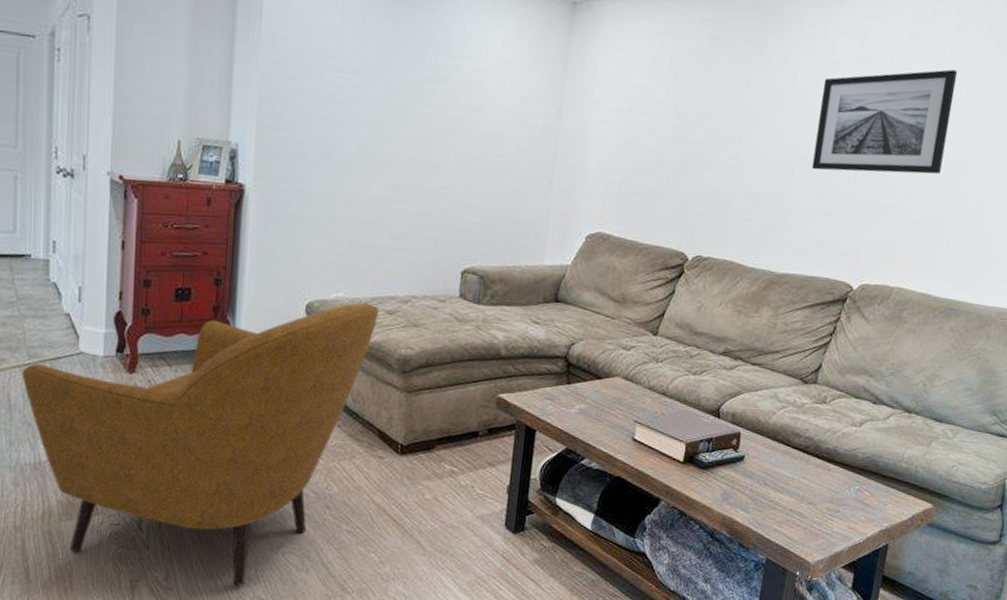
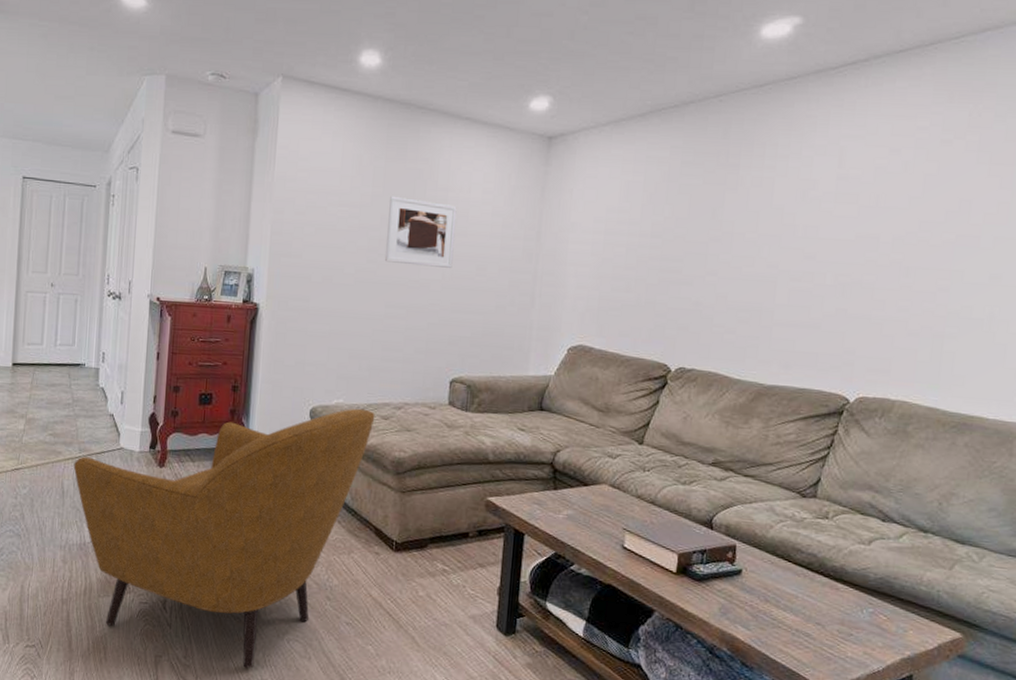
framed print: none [390,62,472,147] -> present [384,195,457,268]
wall art: present [812,69,958,174] -> none [795,183,948,287]

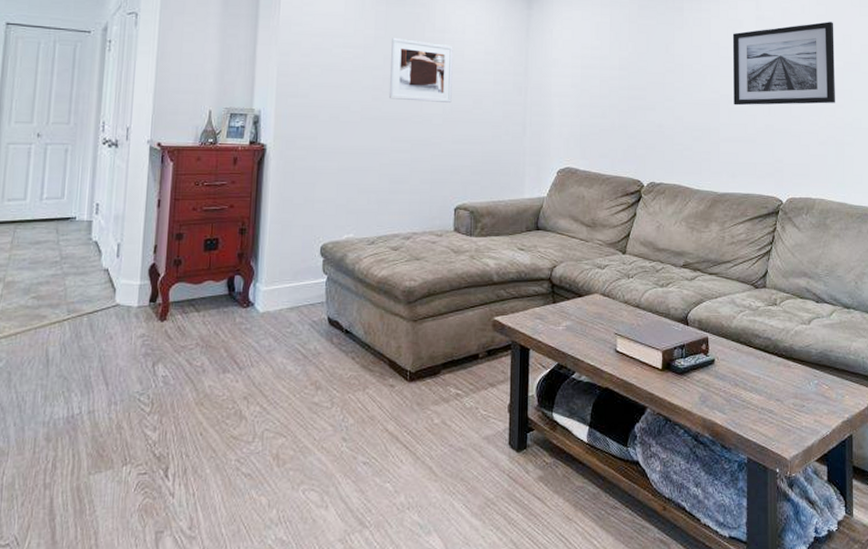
armchair: present [73,408,375,669] -> none [60,241,385,529]
wall art: none [795,183,948,287] -> present [732,21,835,106]

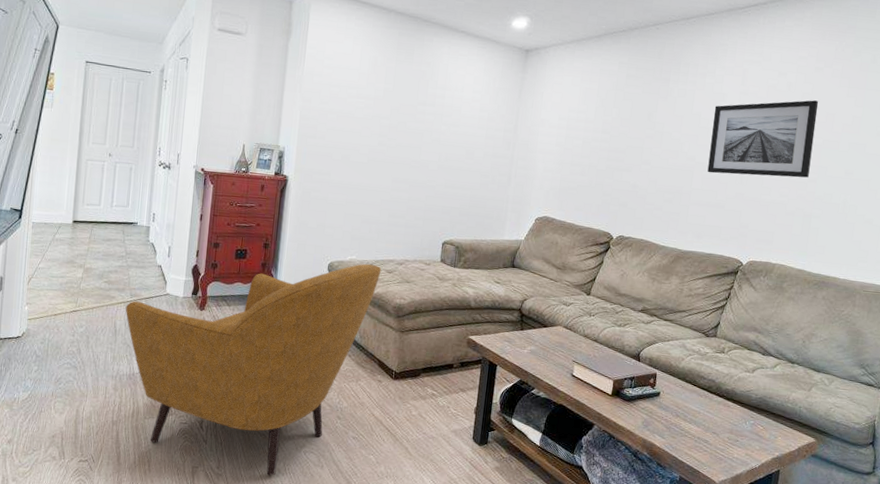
armchair: none [60,241,385,529] -> present [125,263,382,476]
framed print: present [388,37,453,103] -> none [392,91,452,152]

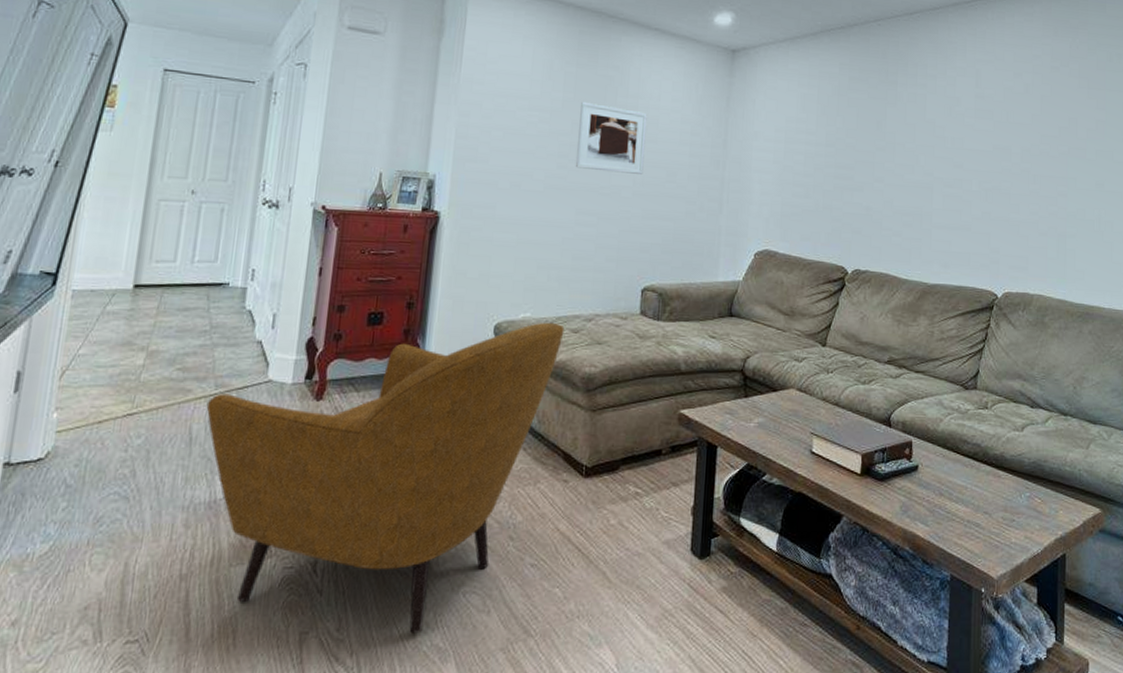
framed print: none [392,91,452,152] -> present [575,101,647,174]
wall art: present [707,100,819,178] -> none [948,103,1059,192]

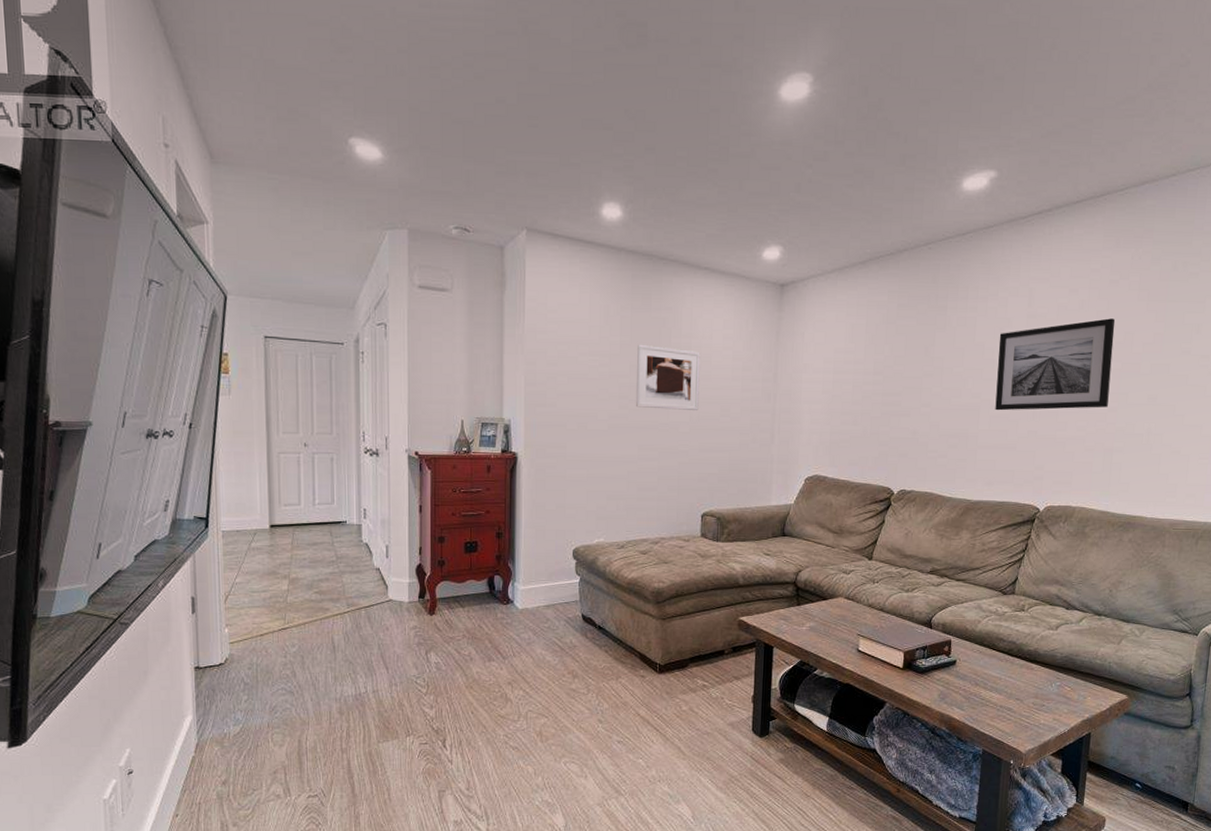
armchair: present [206,322,565,634] -> none [342,545,634,792]
wall art: none [948,103,1059,192] -> present [995,318,1116,411]

